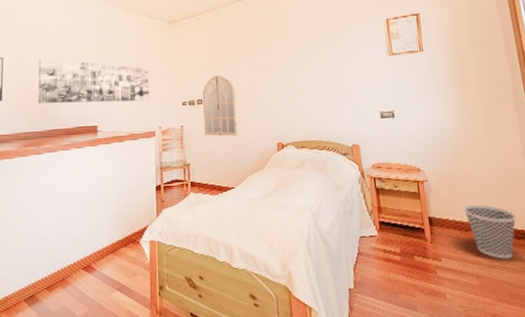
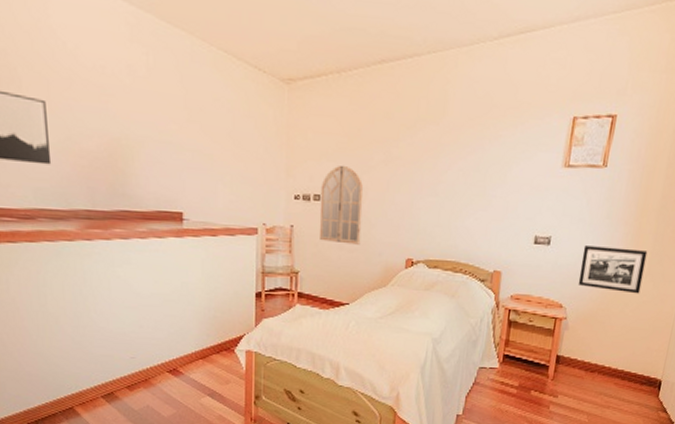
wall art: present [38,58,150,104] -> none [98,109,252,189]
picture frame: none [423,113,486,152] -> present [578,246,648,294]
wastebasket: present [463,204,516,259] -> none [595,347,647,401]

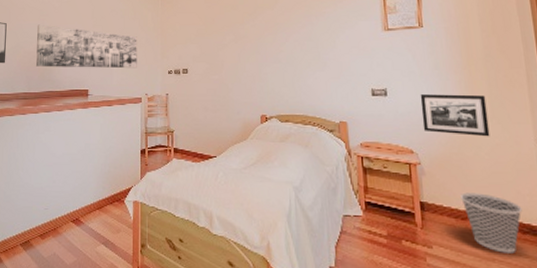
wall art: none [98,109,252,189] -> present [36,24,137,69]
home mirror: present [319,165,364,245] -> none [187,45,222,106]
wastebasket: none [595,347,647,401] -> present [461,192,523,254]

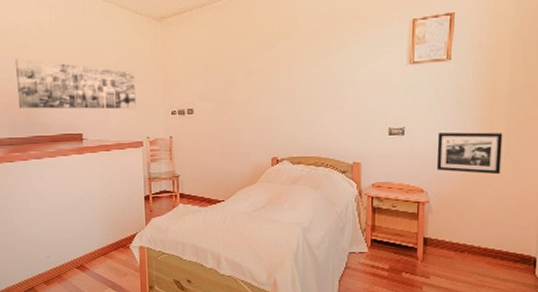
wastebasket: present [461,192,523,254] -> none [463,228,518,280]

